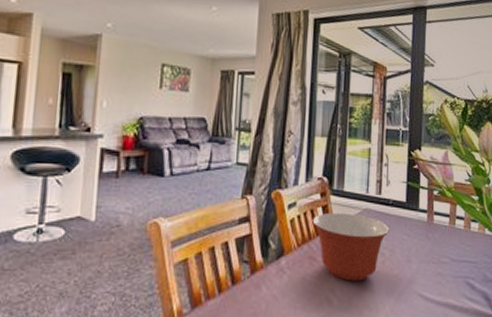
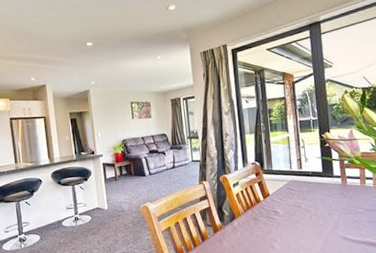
mixing bowl: present [312,212,389,281] -> none [252,185,312,232]

